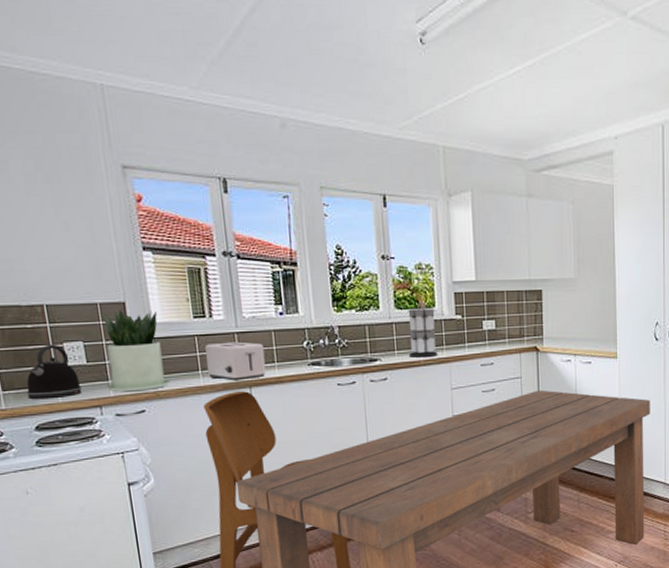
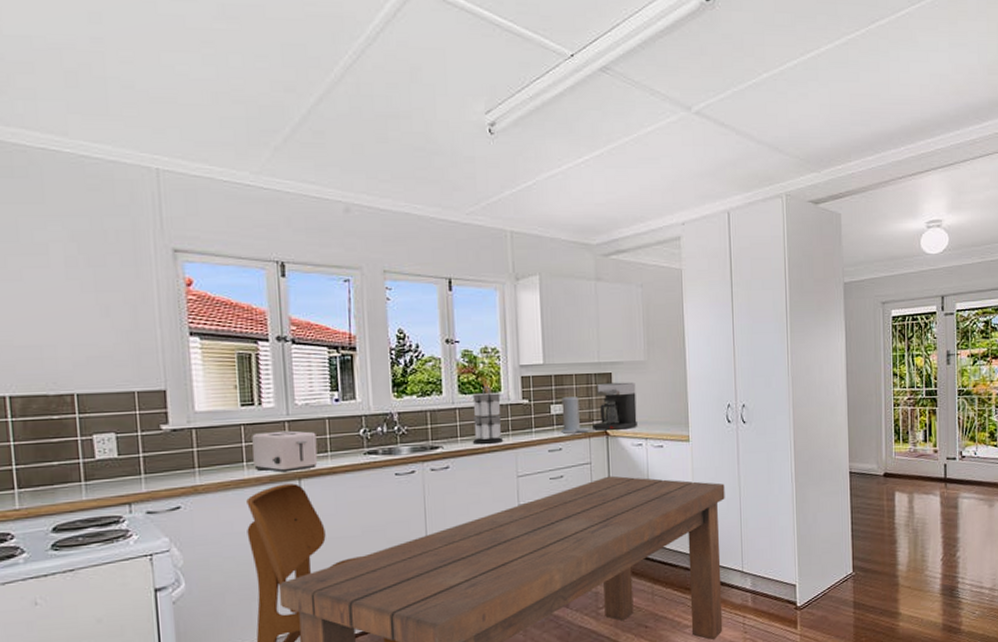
kettle: present [26,344,82,400] -> none [45,436,110,498]
planter: present [102,310,171,392] -> none [138,398,212,488]
paper towel: none [492,313,525,350] -> present [560,396,594,435]
coffee maker: none [523,299,566,347] -> present [592,382,637,431]

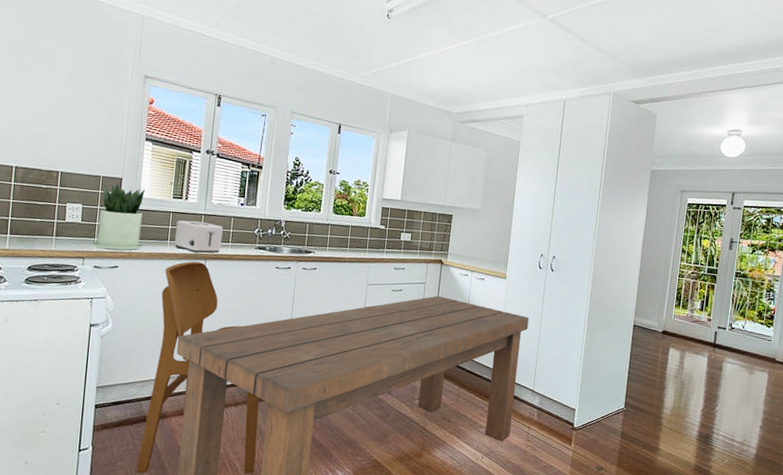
planter: none [138,398,212,488] -> present [92,183,145,251]
spice rack: present [472,386,503,444] -> none [338,211,364,256]
paper towel: present [560,396,594,435] -> none [405,228,432,259]
coffee maker: present [592,382,637,431] -> none [431,221,470,262]

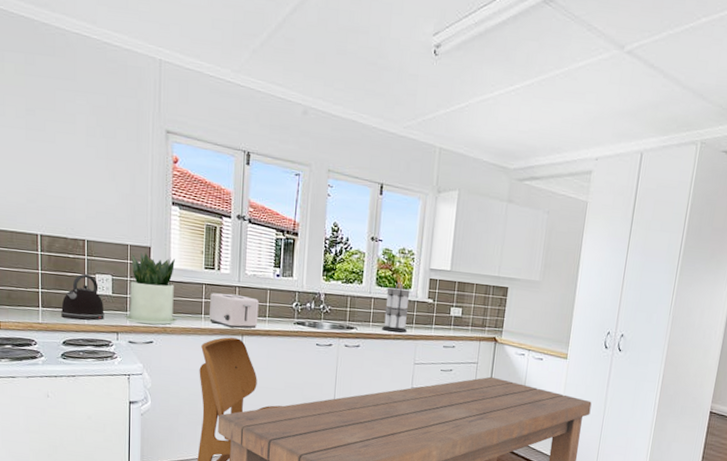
kettle: none [28,202,72,247] -> present [60,273,105,321]
spice rack: none [338,211,364,256] -> present [382,282,410,333]

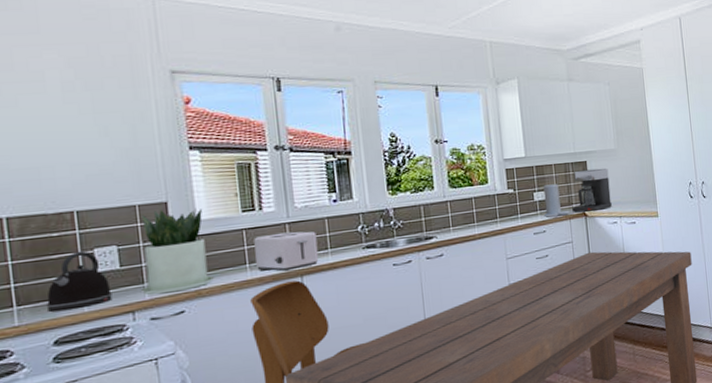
spice rack: present [382,282,410,333] -> none [462,179,492,232]
paper towel: none [456,302,485,337] -> present [543,184,574,218]
coffee maker: none [484,295,528,340] -> present [572,168,612,213]

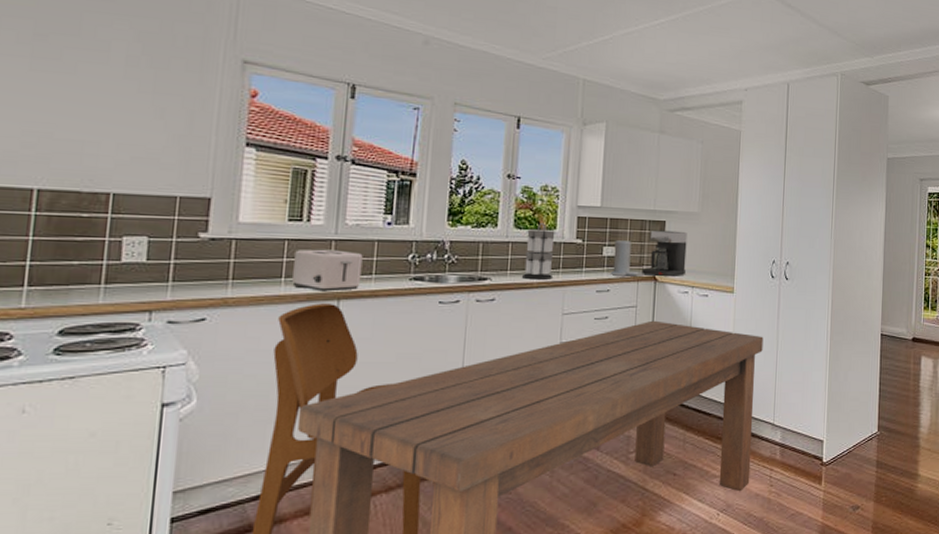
kettle: present [46,251,112,312] -> none [58,236,132,299]
planter: present [141,208,215,295] -> none [164,205,246,297]
spice rack: none [462,179,492,232] -> present [522,223,555,279]

